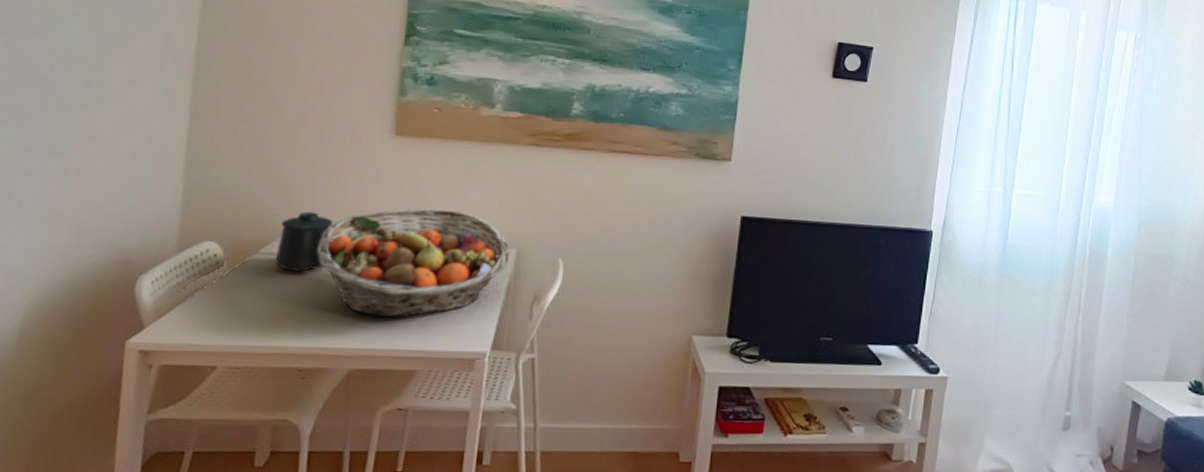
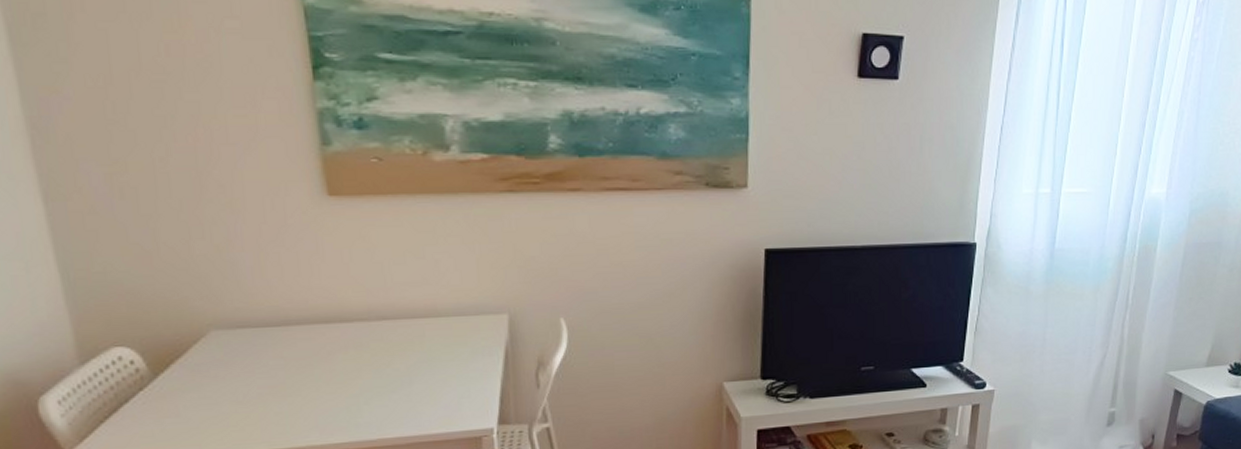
mug: present [274,211,334,272] -> none [207,298,274,370]
fruit basket: present [317,208,510,318] -> none [261,277,501,407]

